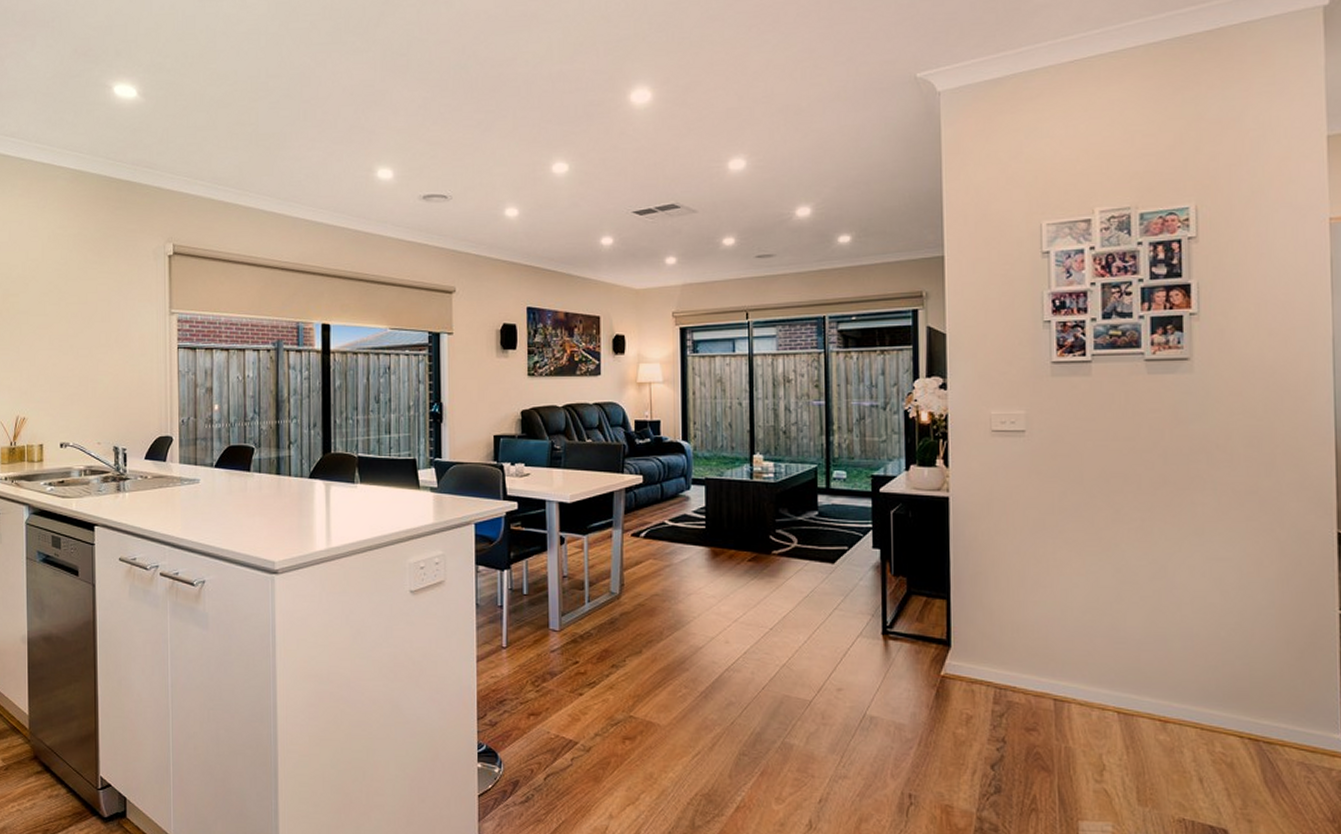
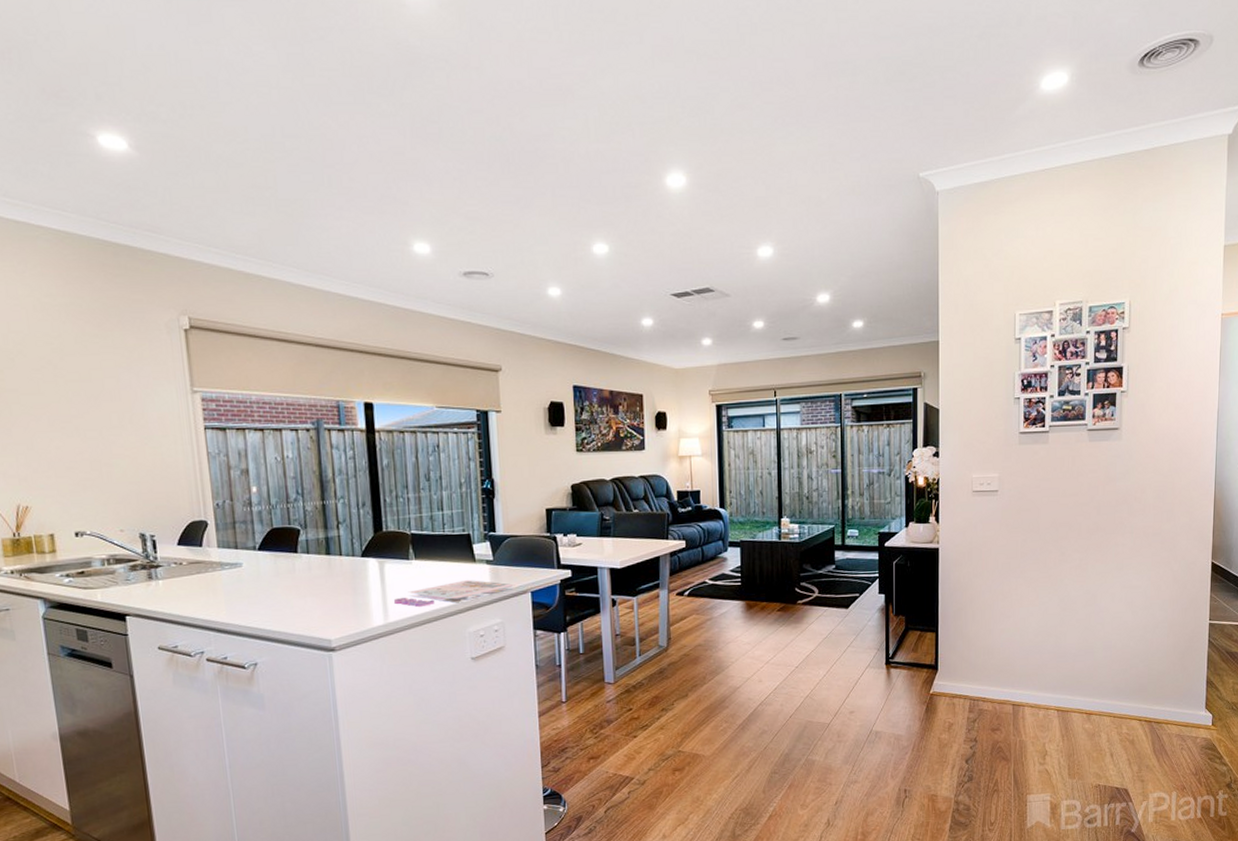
magazine: none [338,508,457,533] -> present [394,580,514,607]

